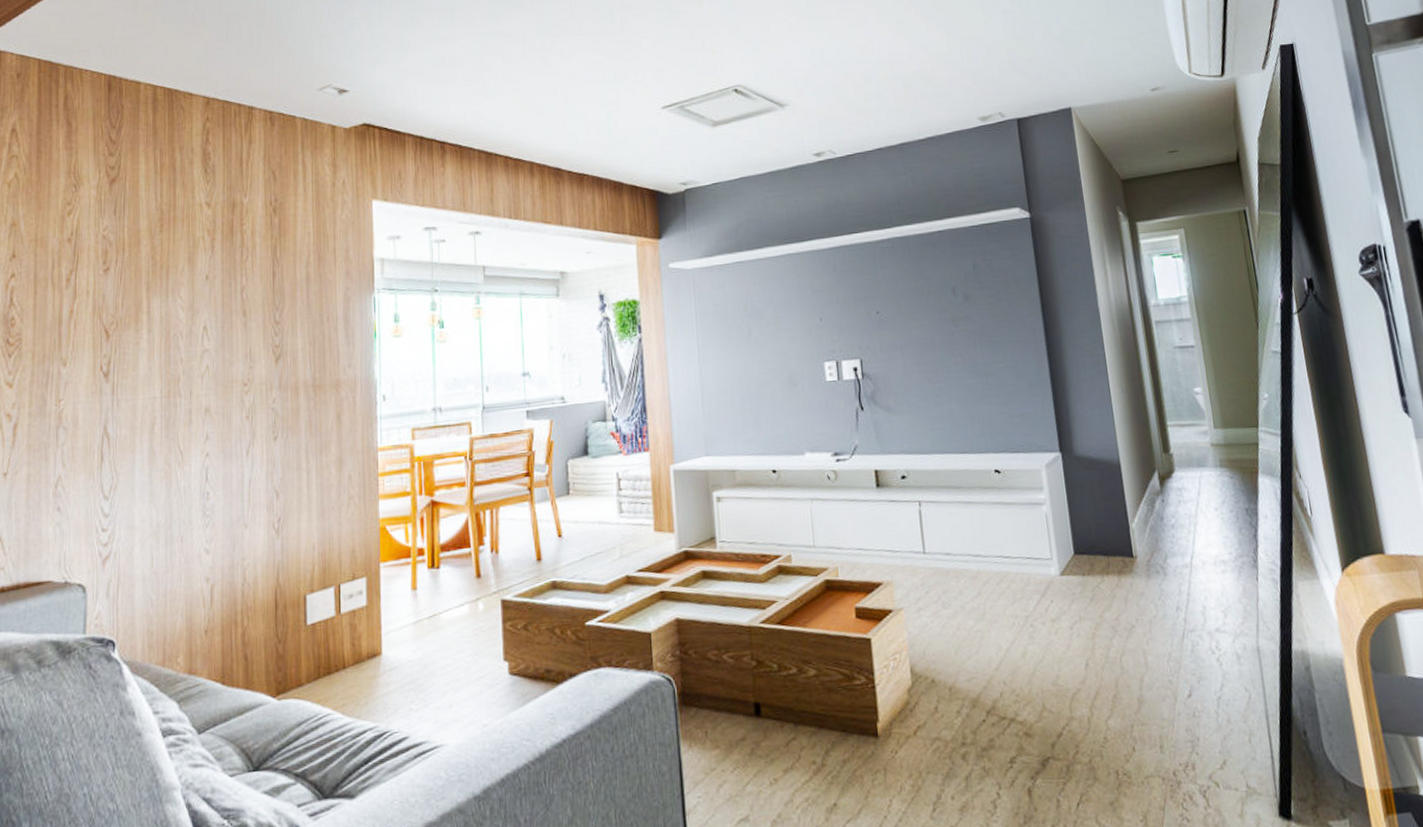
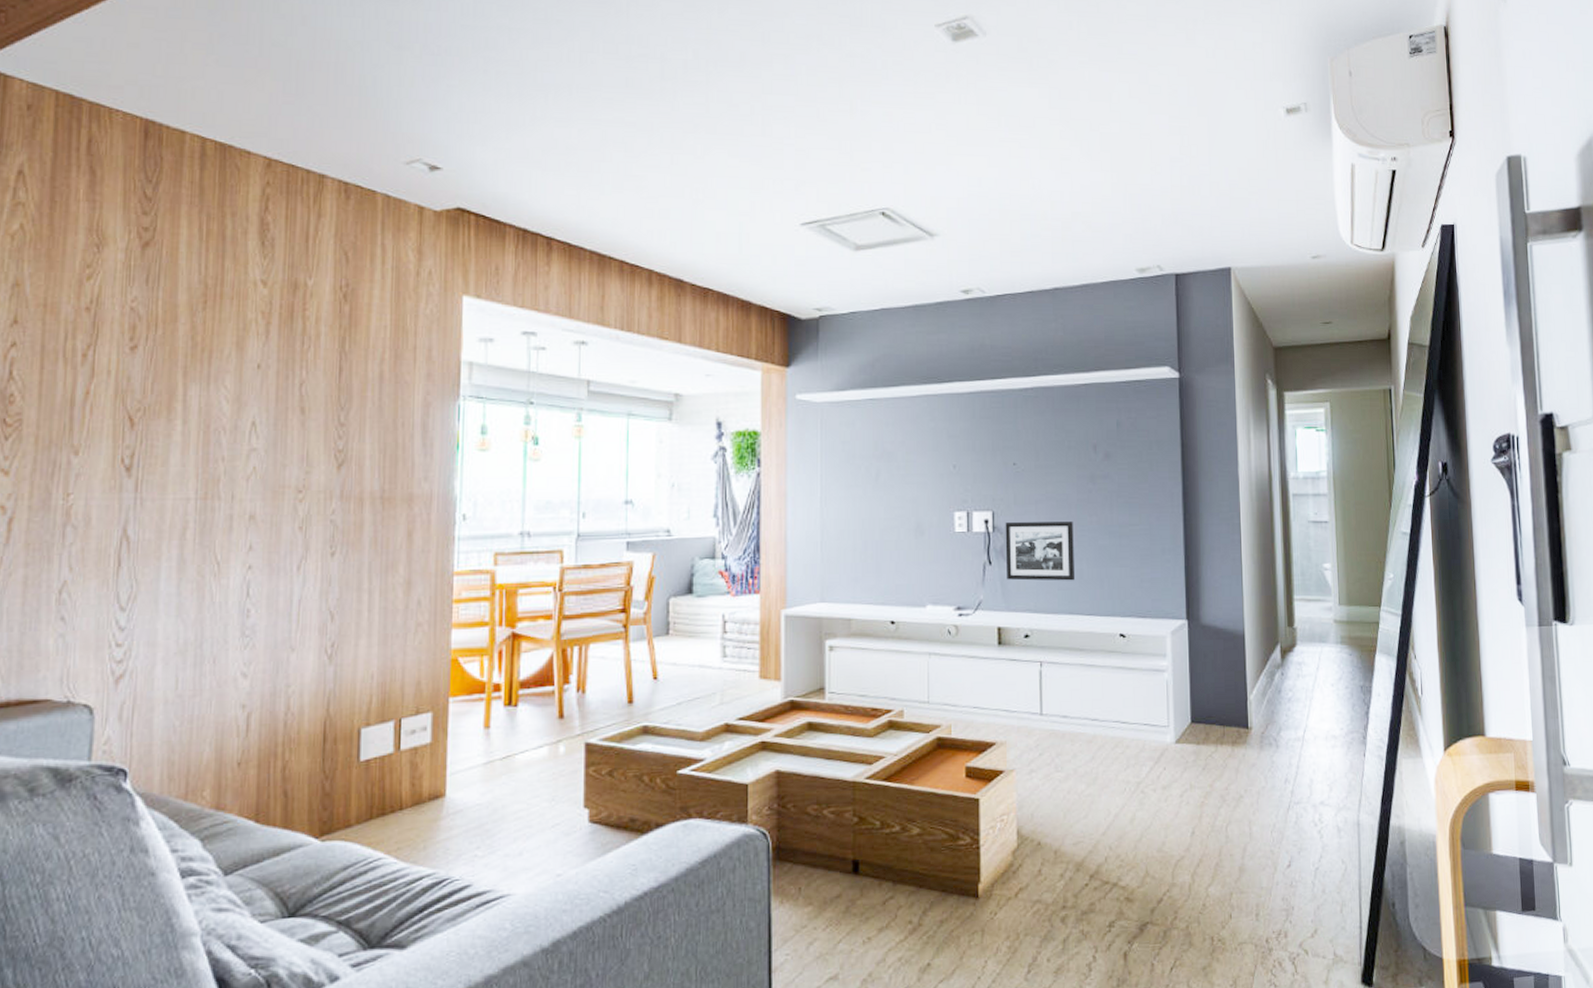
picture frame: none [873,363,945,424] -> present [1005,522,1074,581]

